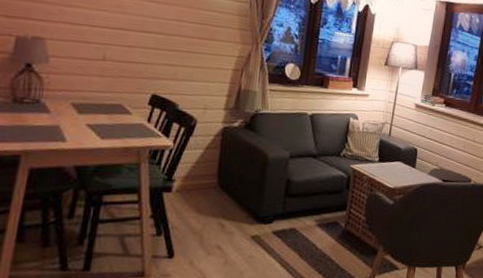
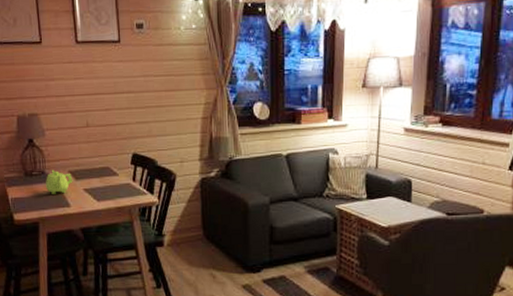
teapot: none [37,99,75,127] -> present [45,169,73,194]

